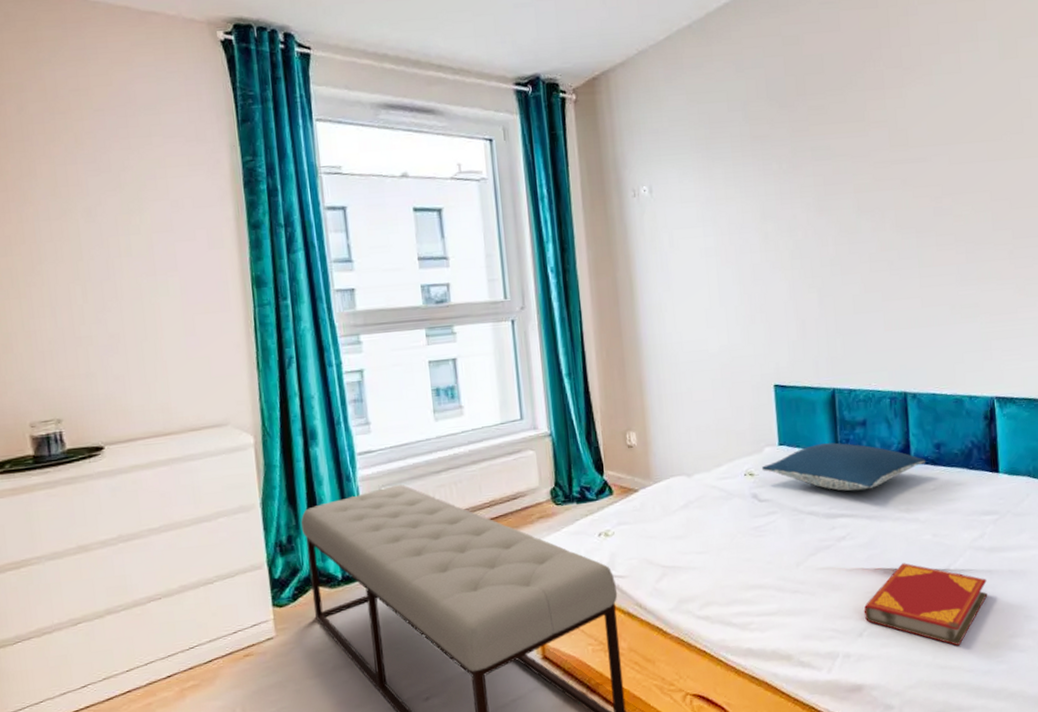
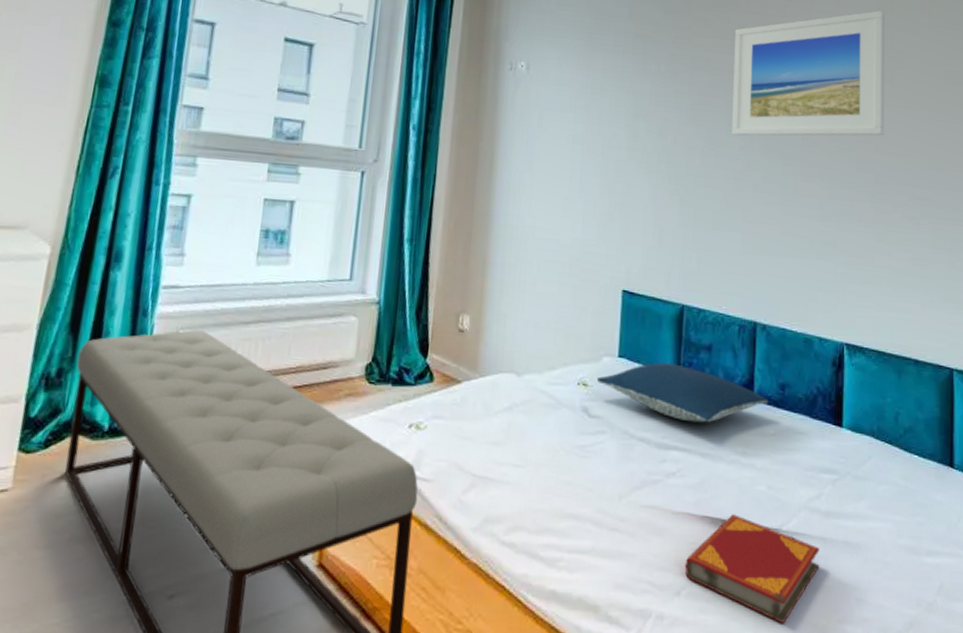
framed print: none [853,59,1018,218] -> present [732,11,884,136]

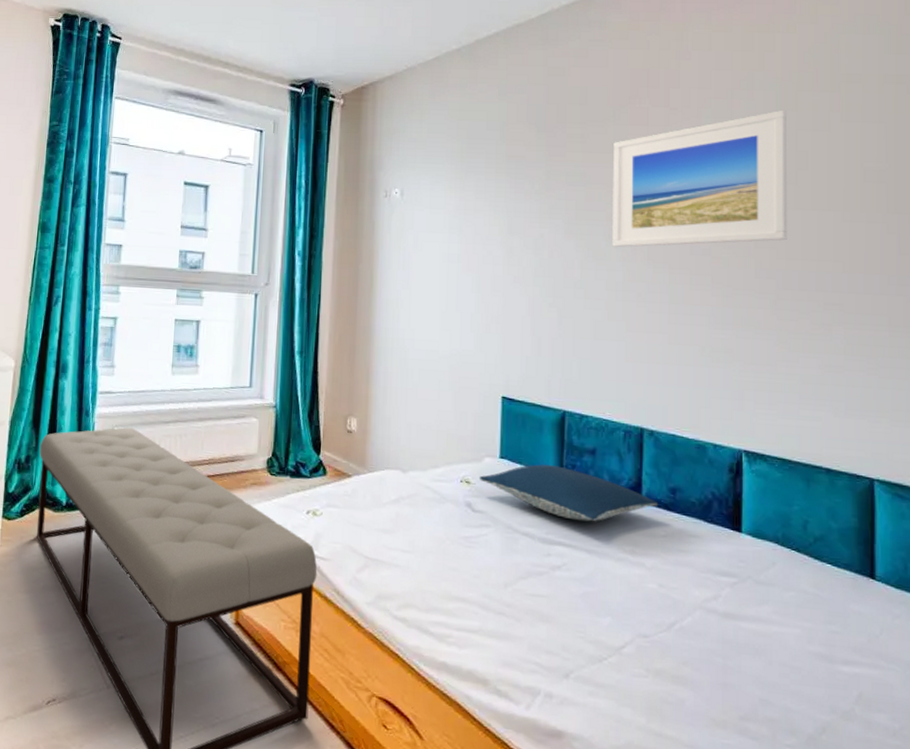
hardback book: present [684,514,820,624] -> none [572,608,717,715]

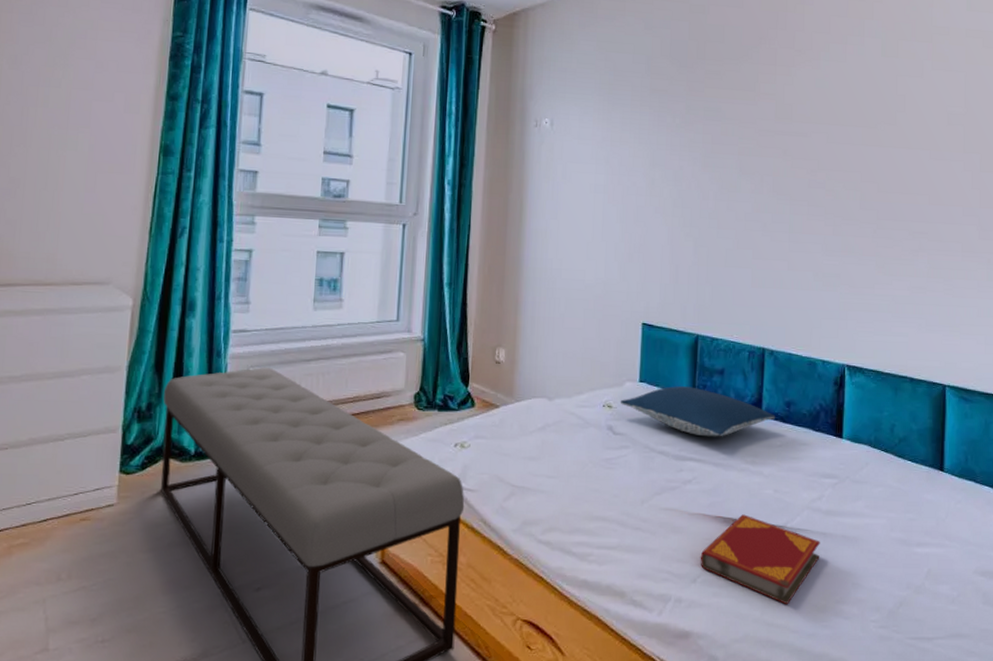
hardback book: none [572,608,717,715] -> present [700,514,820,605]
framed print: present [612,111,787,247] -> none [743,57,890,180]

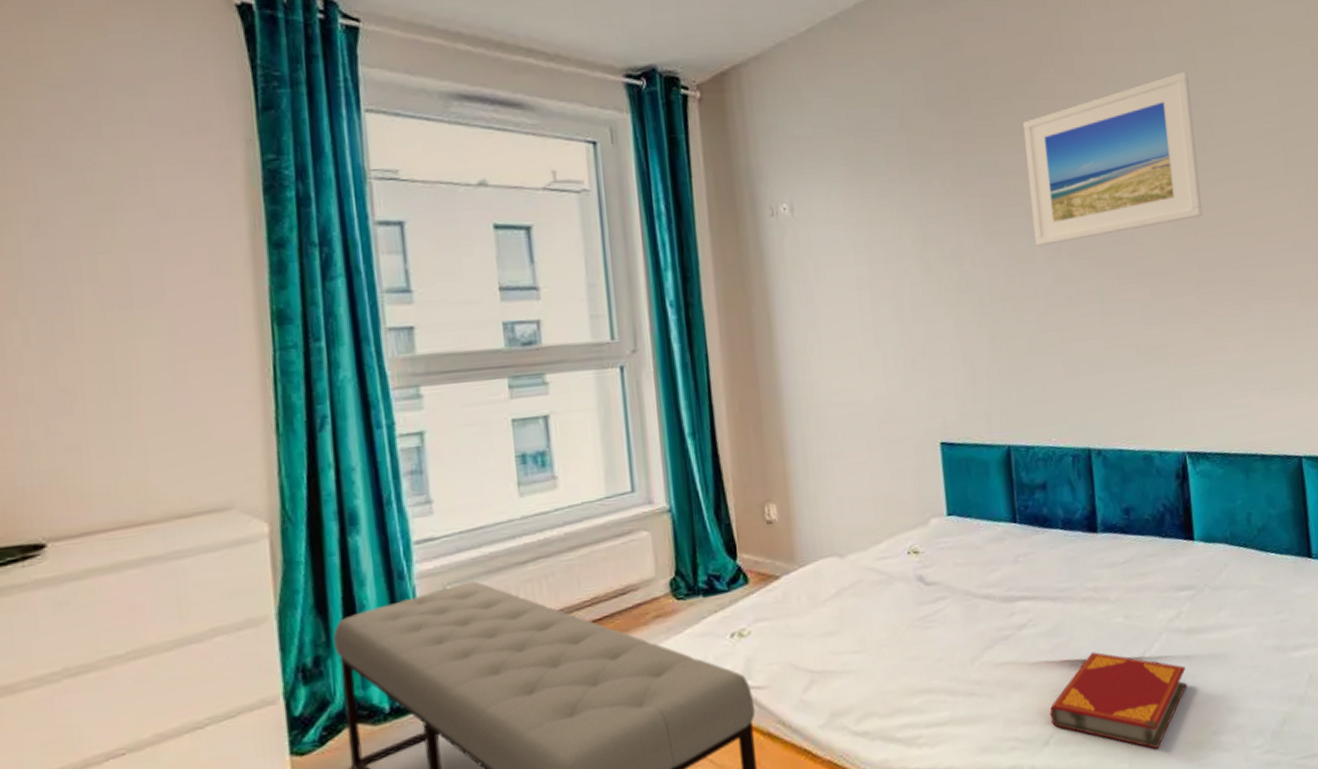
pillow: present [620,386,776,437] -> none [927,510,1115,569]
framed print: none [743,57,890,180] -> present [1023,72,1203,246]

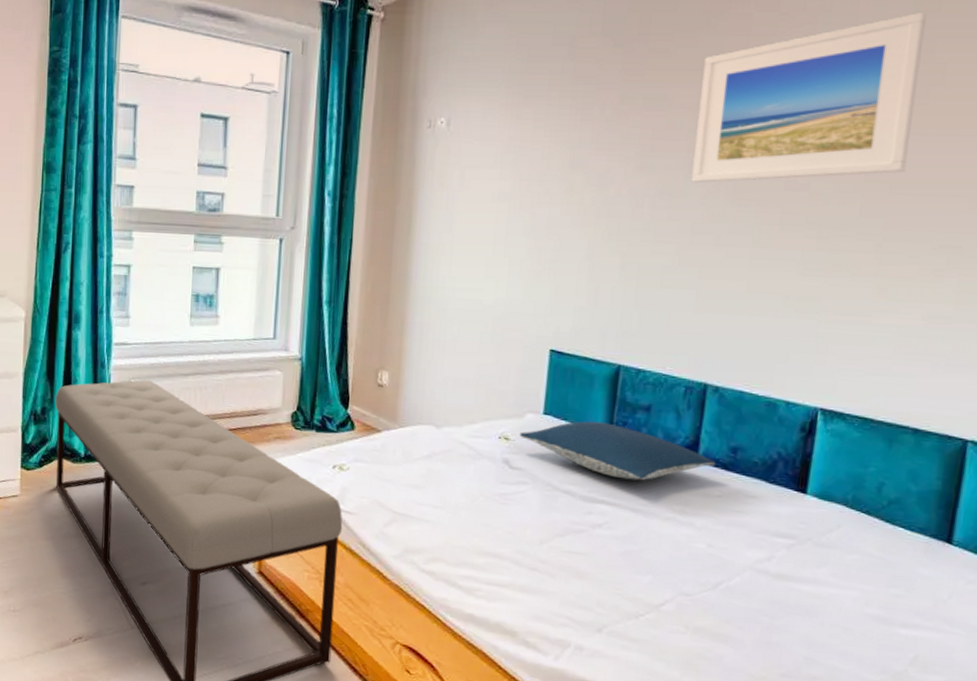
pillow: none [927,510,1115,569] -> present [519,421,716,481]
hardback book: present [1049,652,1187,749] -> none [607,567,765,670]

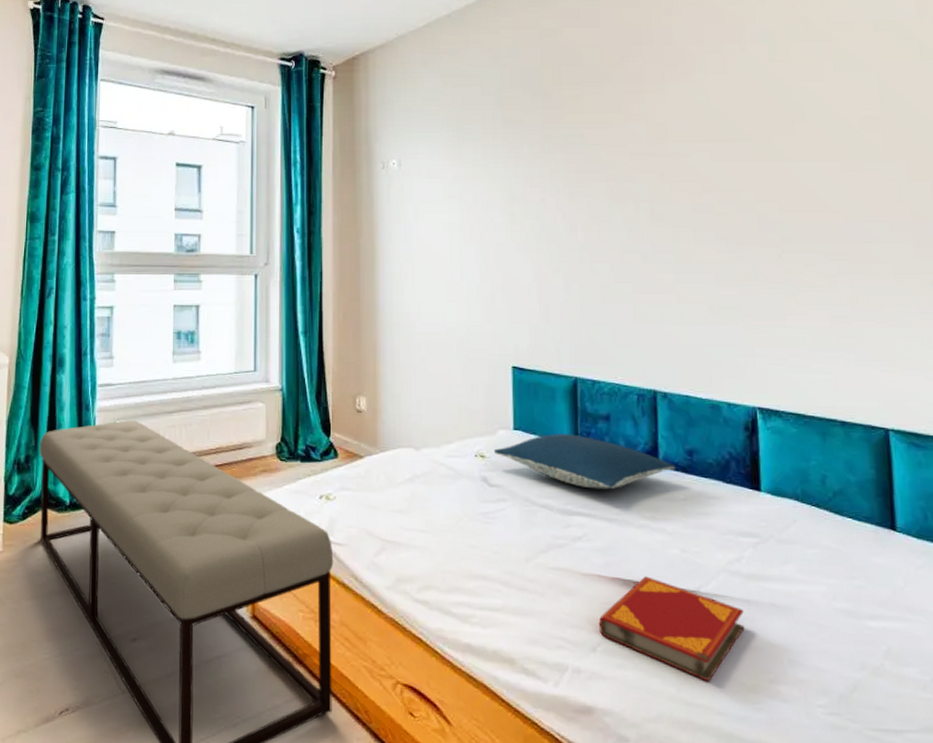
hardback book: none [607,567,765,670] -> present [598,576,745,682]
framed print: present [691,13,927,183] -> none [610,62,788,208]

